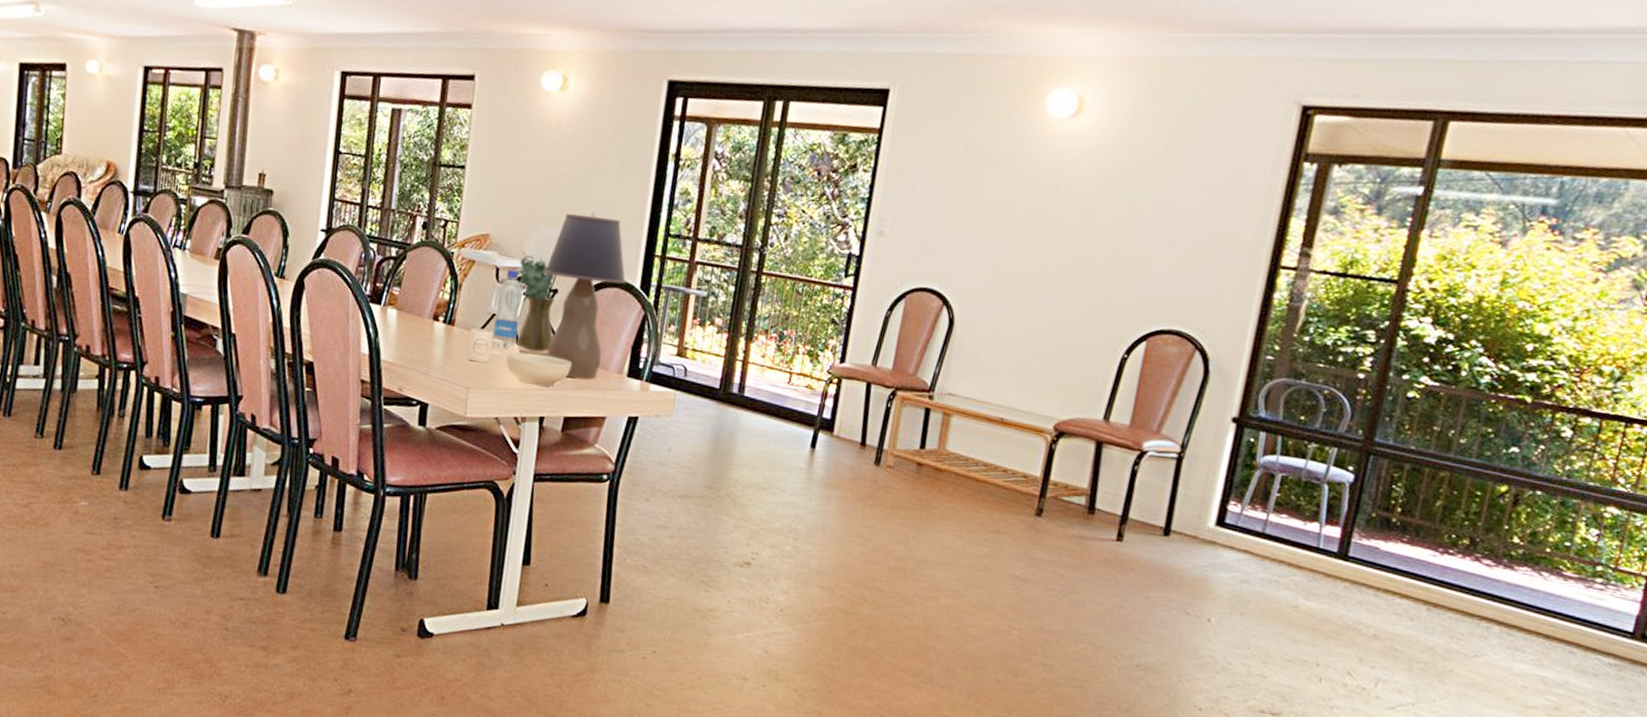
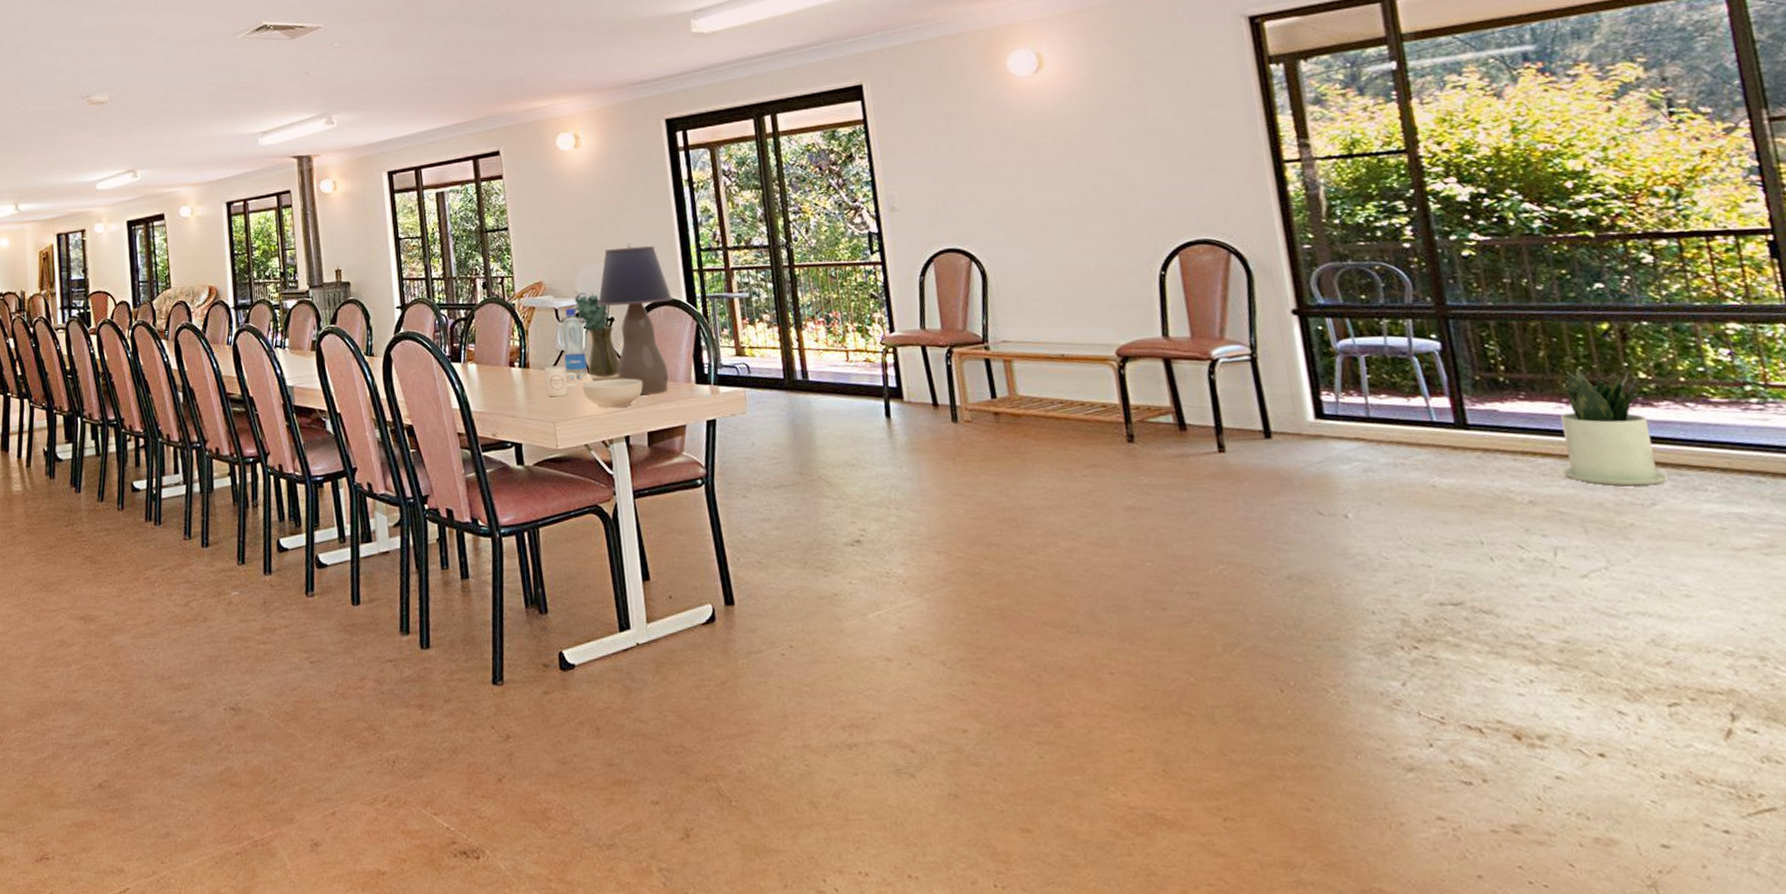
planter: none [1411,522,1512,640] -> present [1558,368,1669,486]

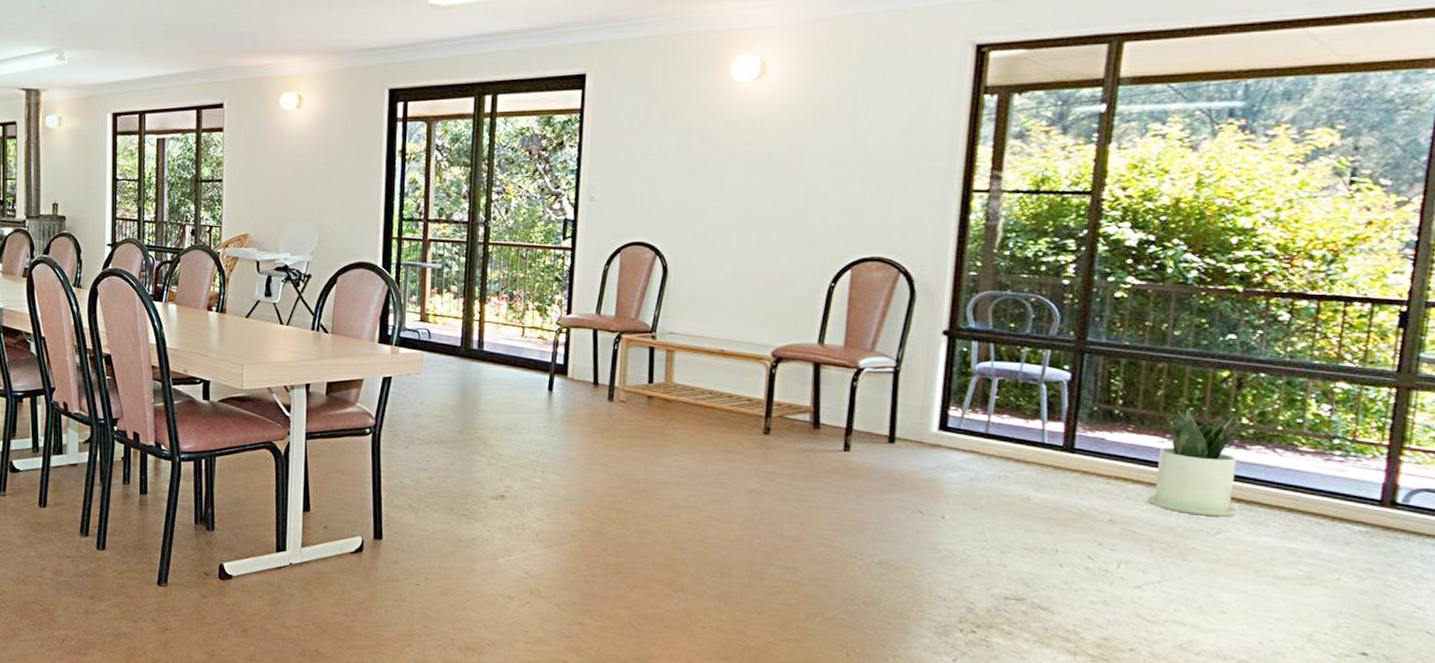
mug: present [544,365,579,397] -> none [238,313,270,343]
bottle: present [561,308,588,381] -> none [258,262,281,329]
vase: present [573,291,620,382] -> none [274,246,311,333]
bowl: present [581,378,643,409] -> none [272,331,330,358]
table lamp: present [598,243,674,395] -> none [298,206,370,349]

